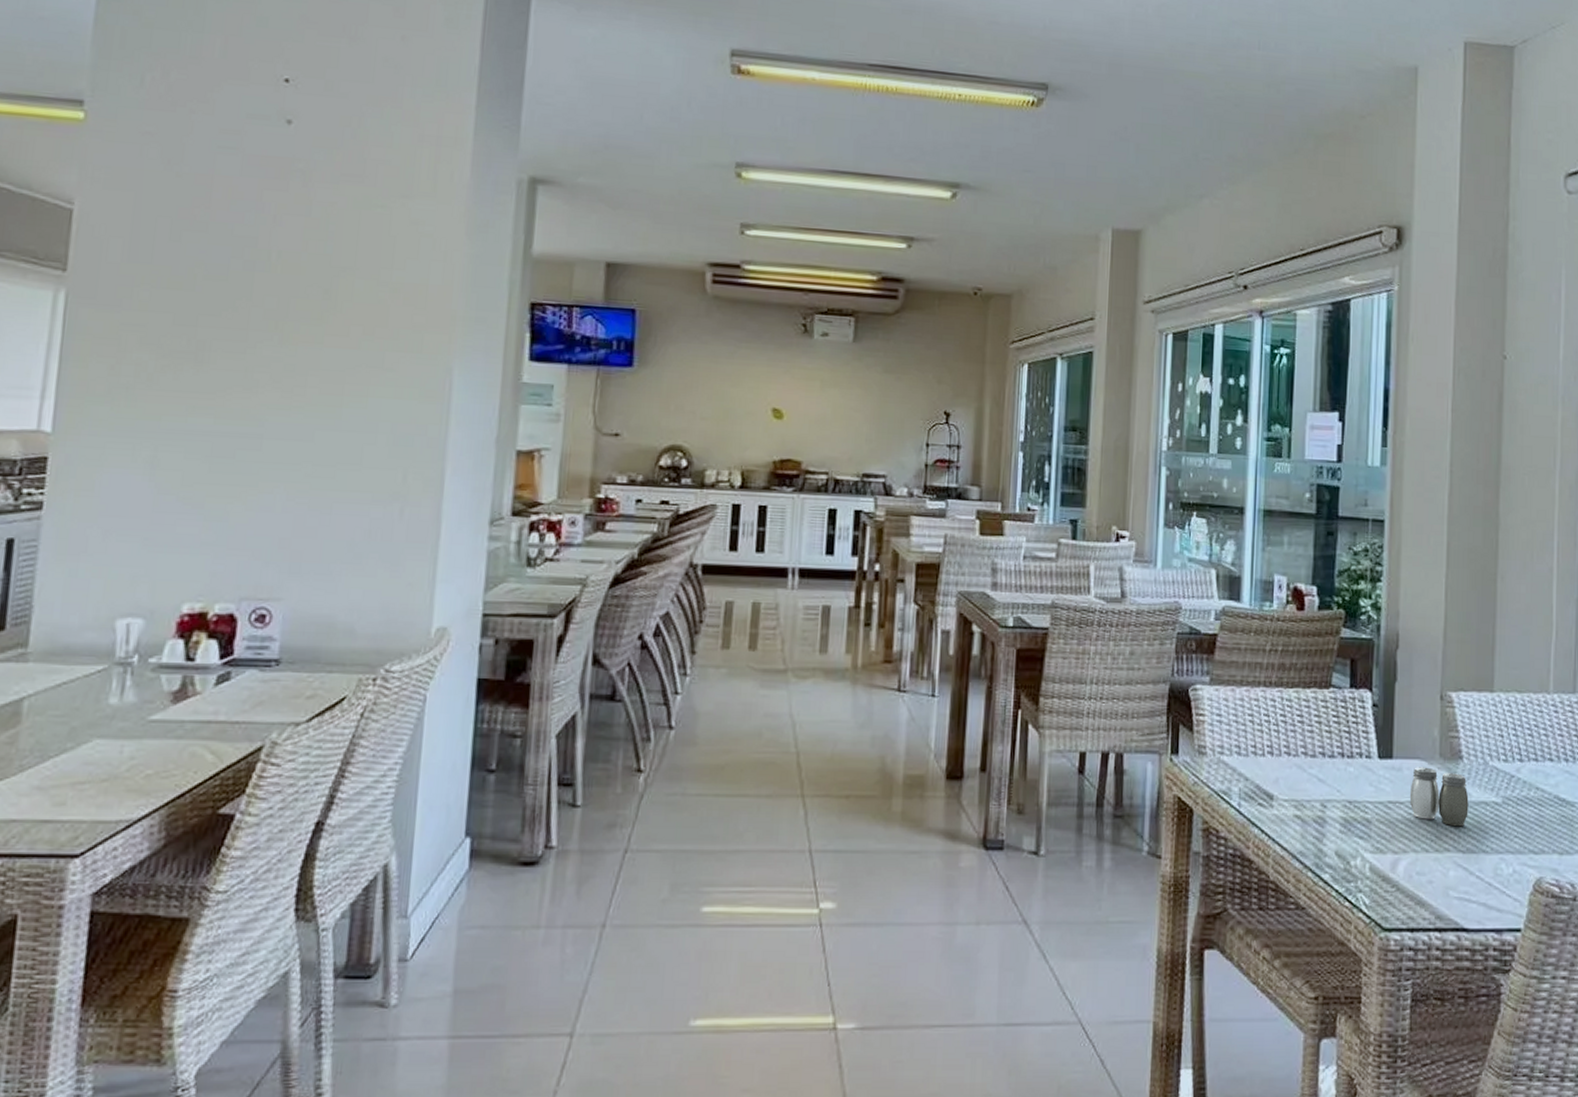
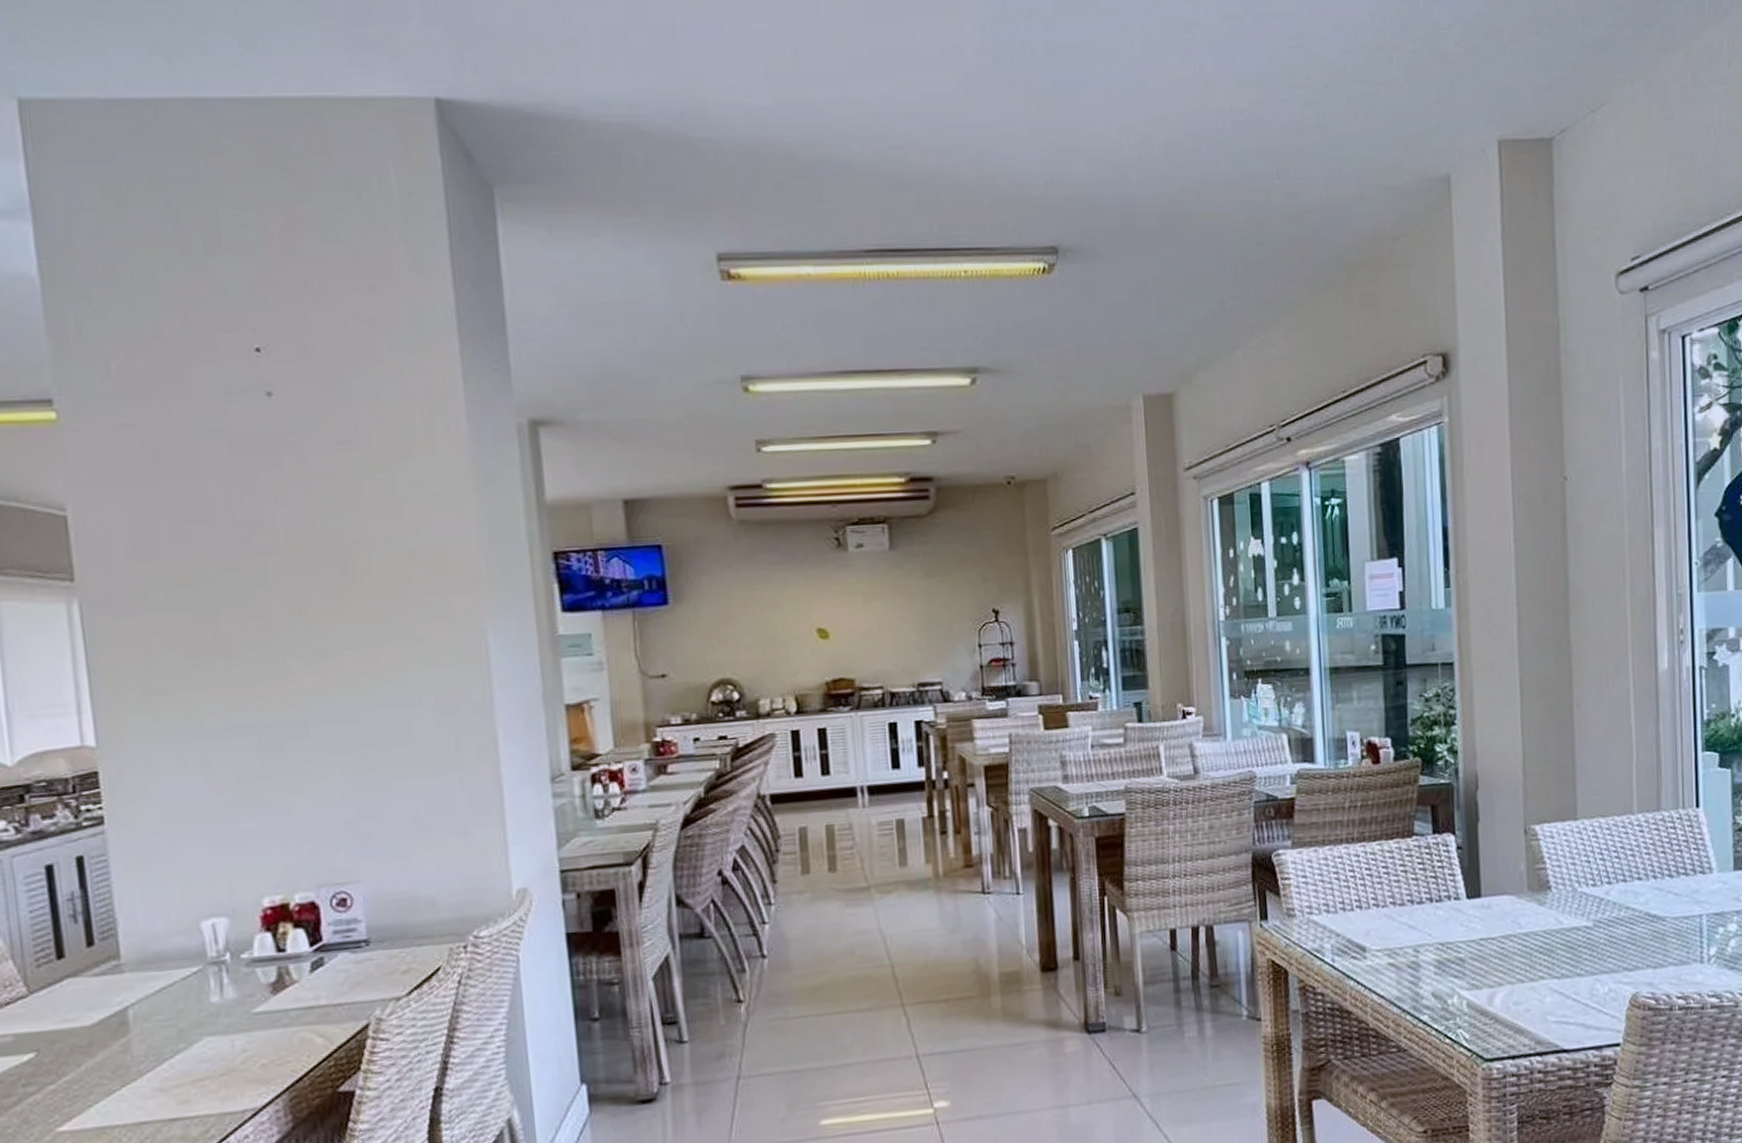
salt and pepper shaker: present [1409,767,1469,826] -> none [1500,901,1561,954]

